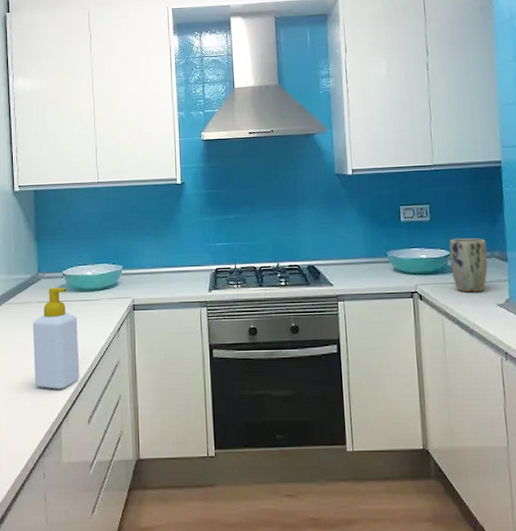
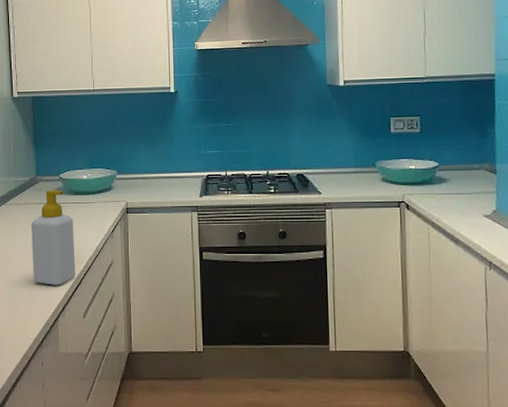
plant pot: present [449,238,488,293] -> none [438,150,477,203]

